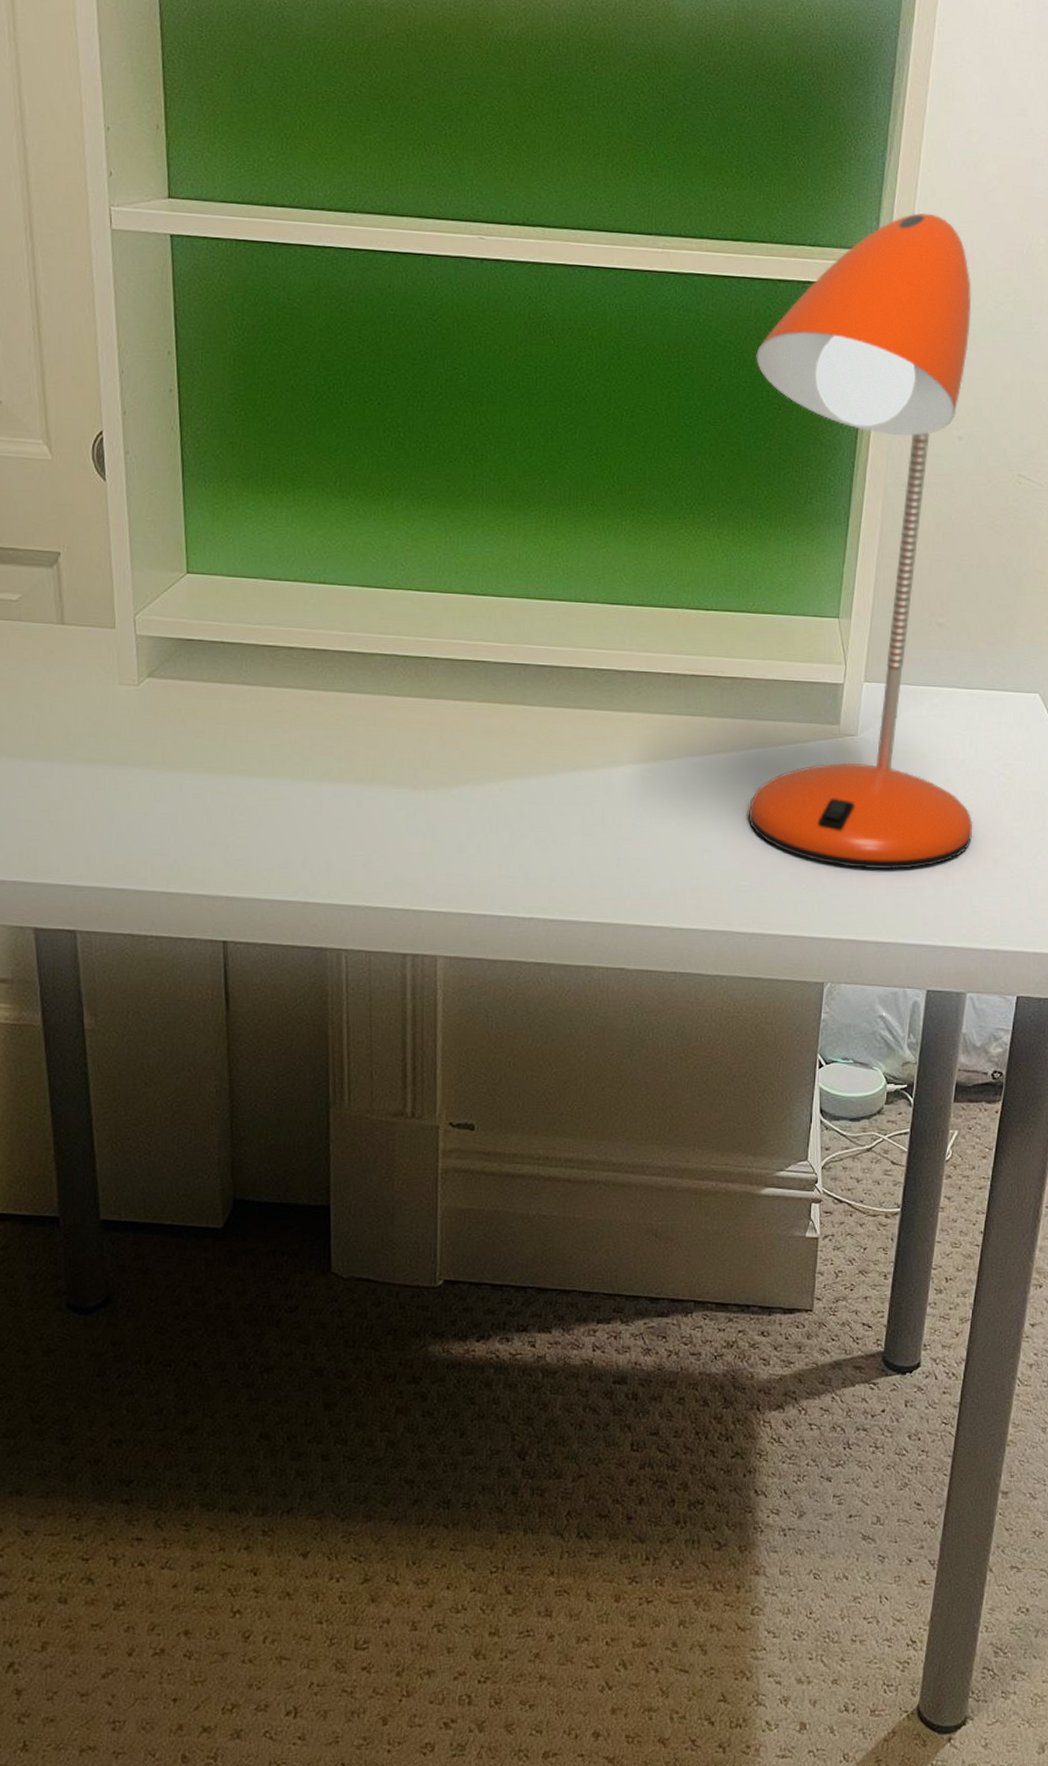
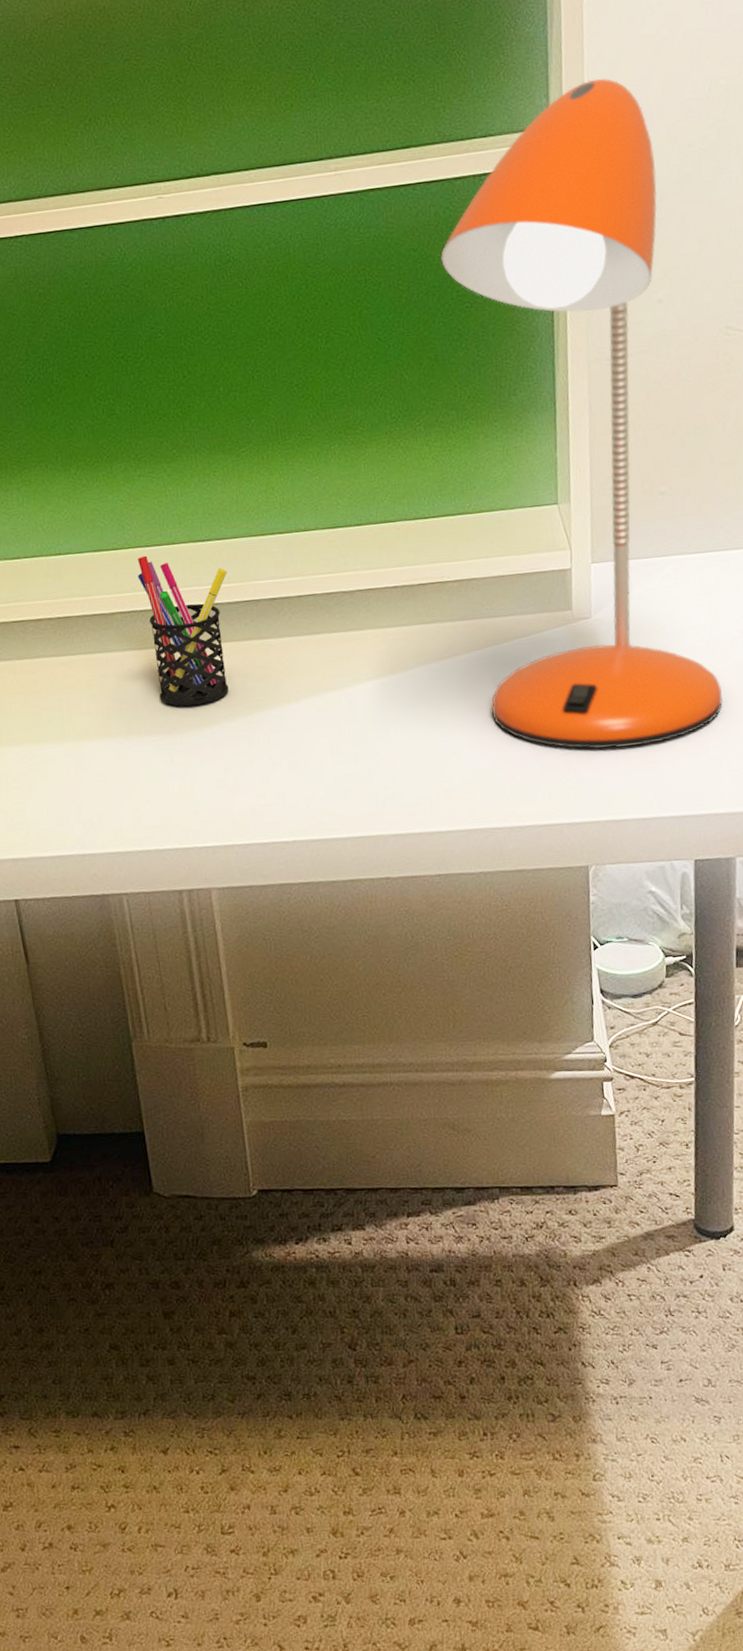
pen holder: none [404,599,499,763] -> present [137,555,229,707]

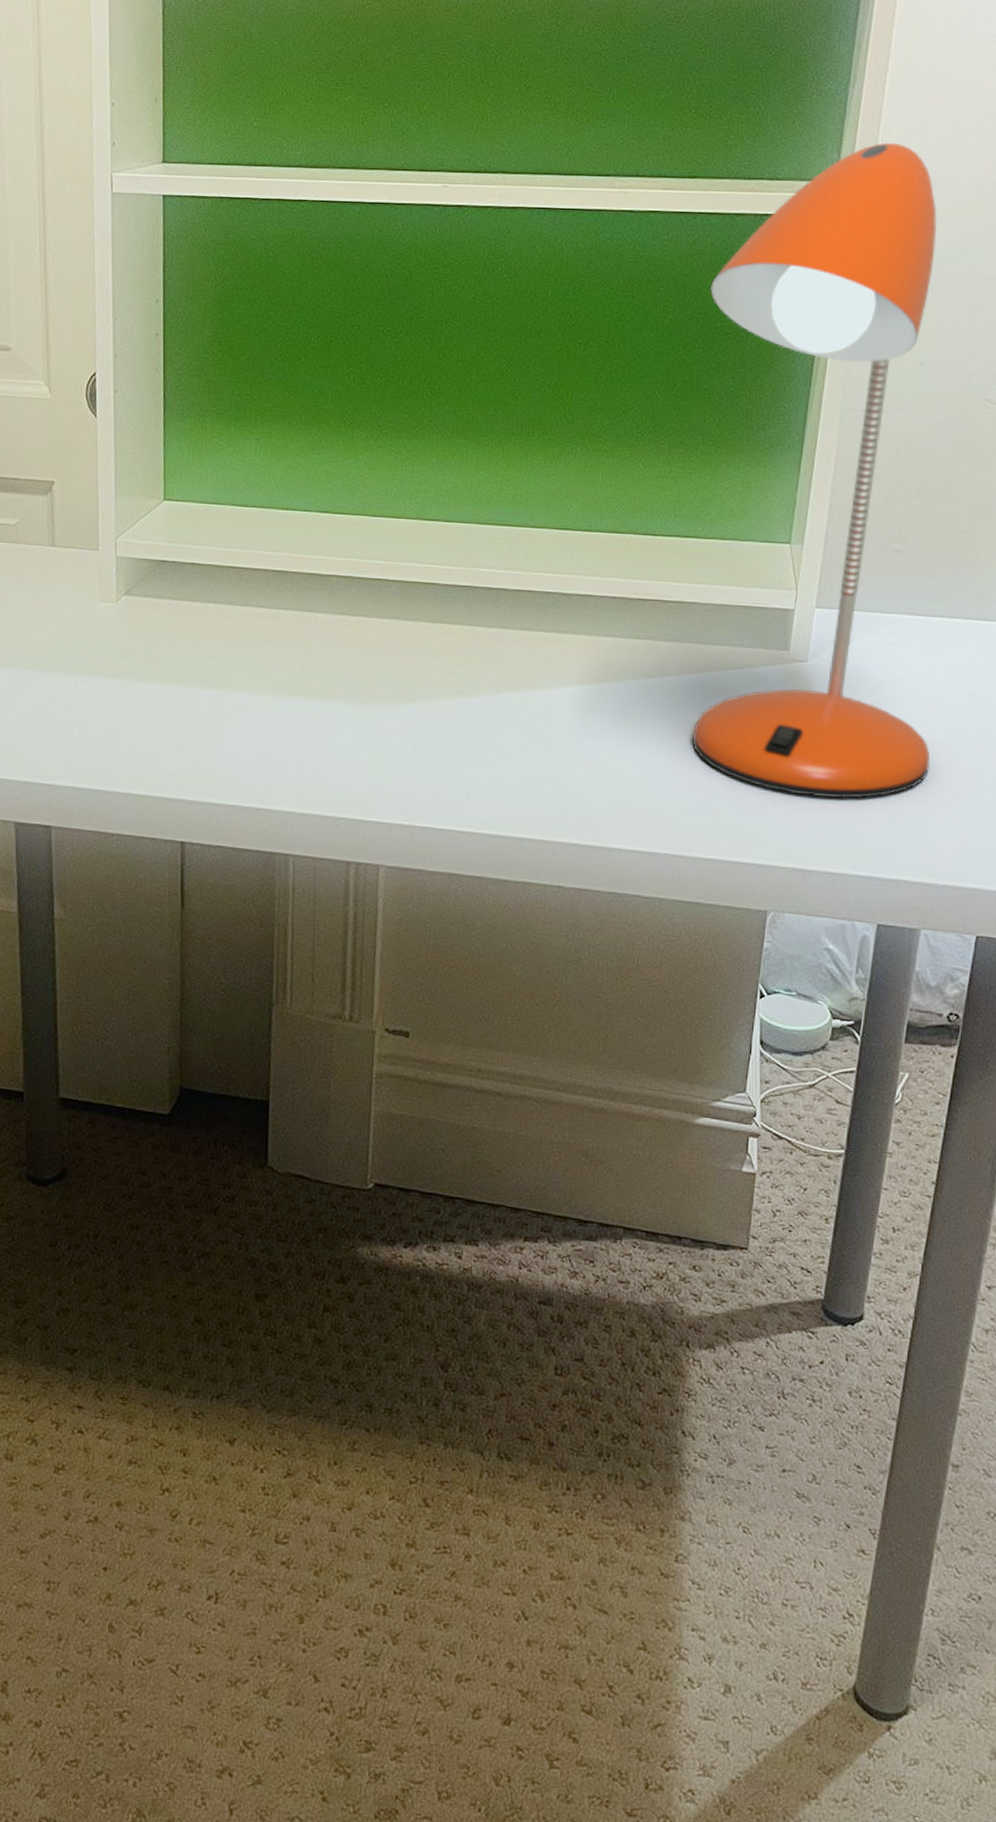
pen holder: present [137,555,229,707] -> none [360,524,449,680]

